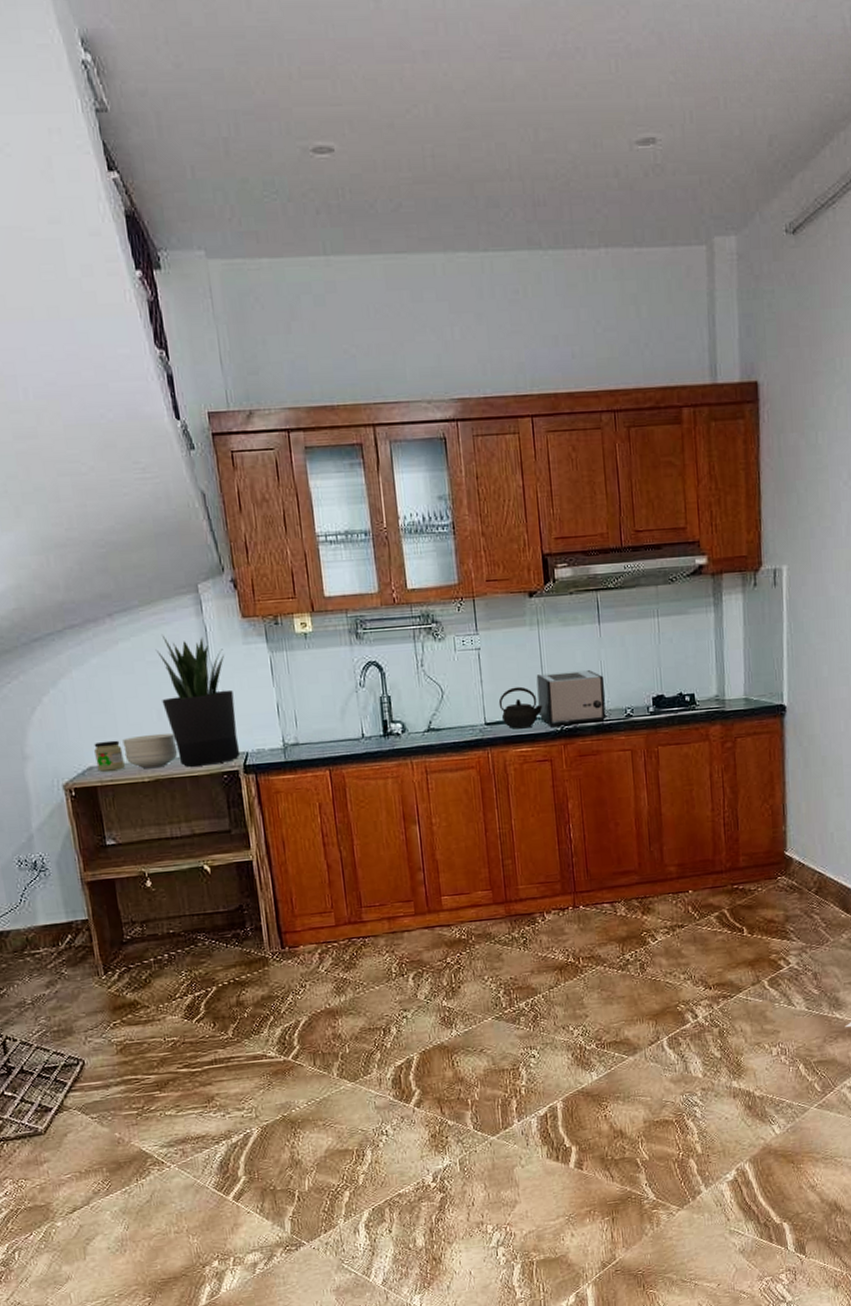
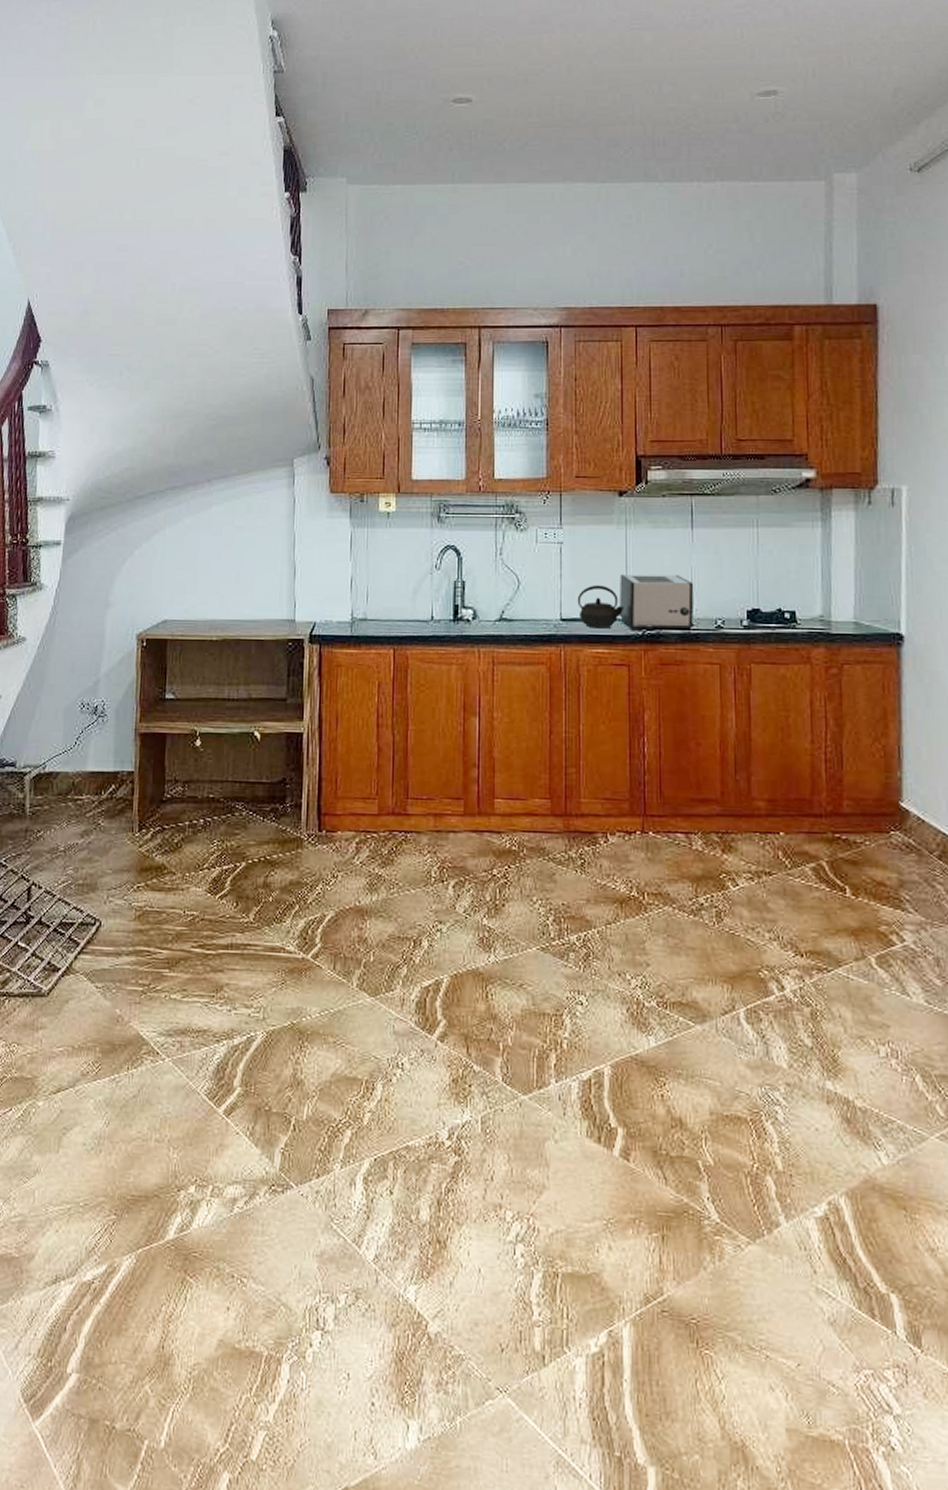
jar: present [94,740,125,772] -> none [171,597,198,626]
bowl: present [122,732,179,769] -> none [198,594,250,628]
planter: present [155,635,241,767] -> none [242,502,310,631]

